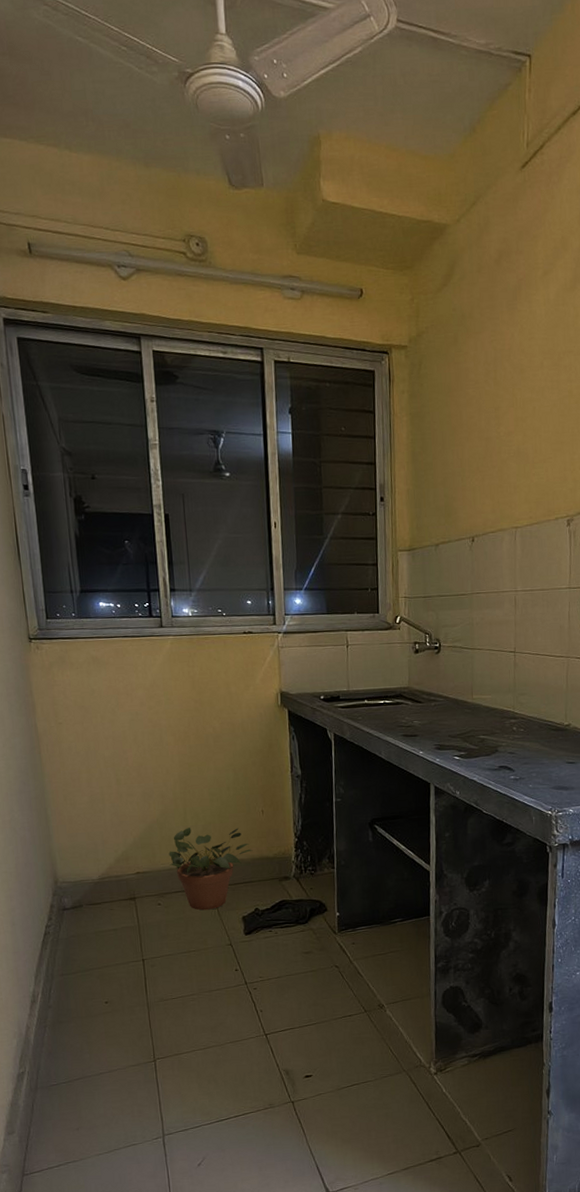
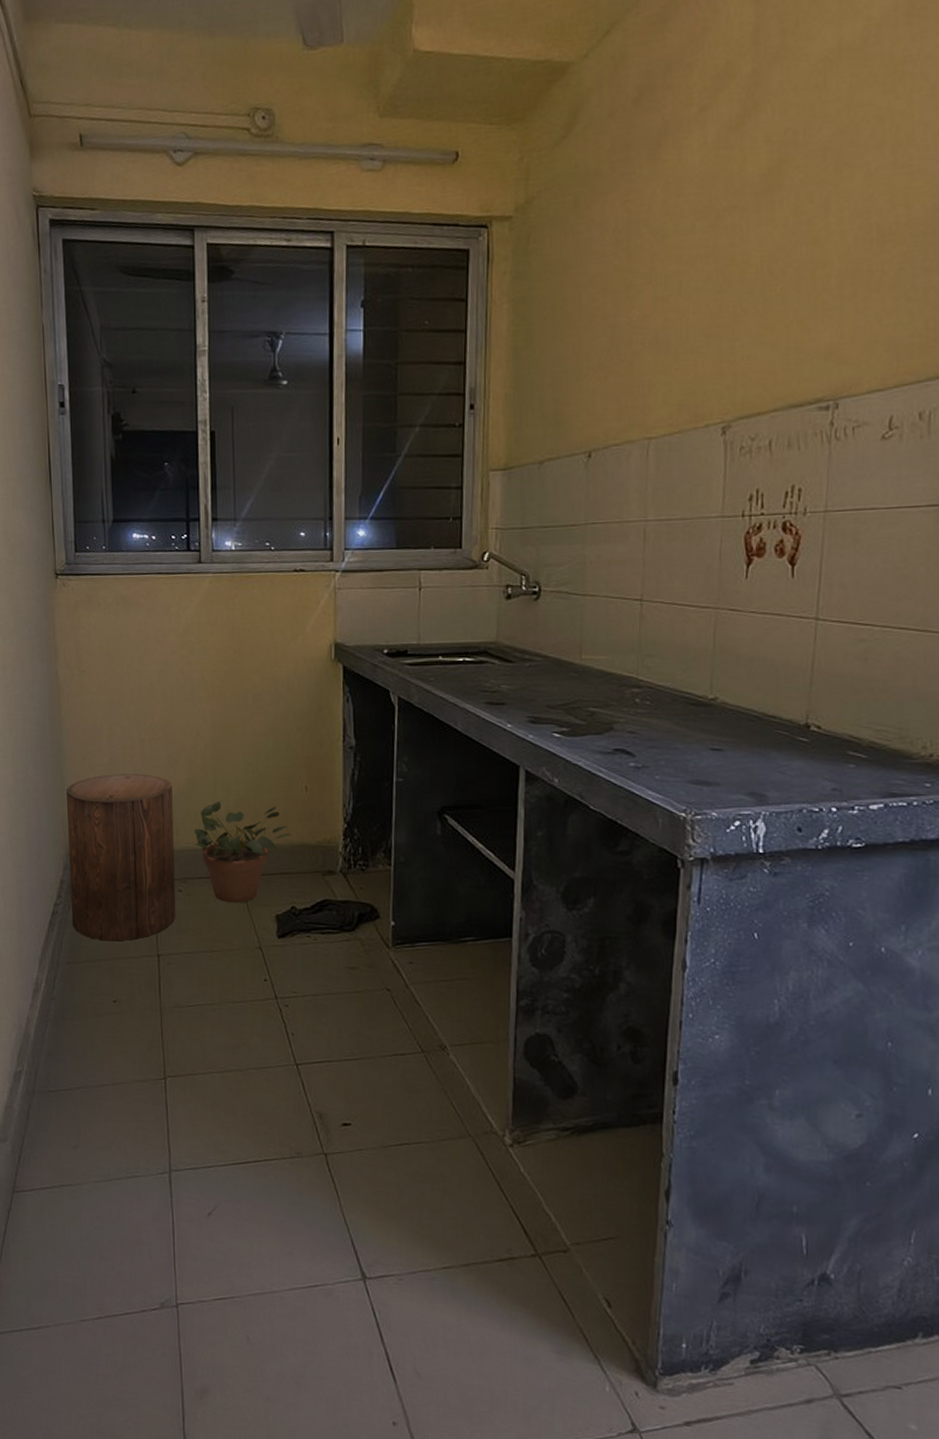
stool: none [50,808,157,953] -> present [66,774,176,942]

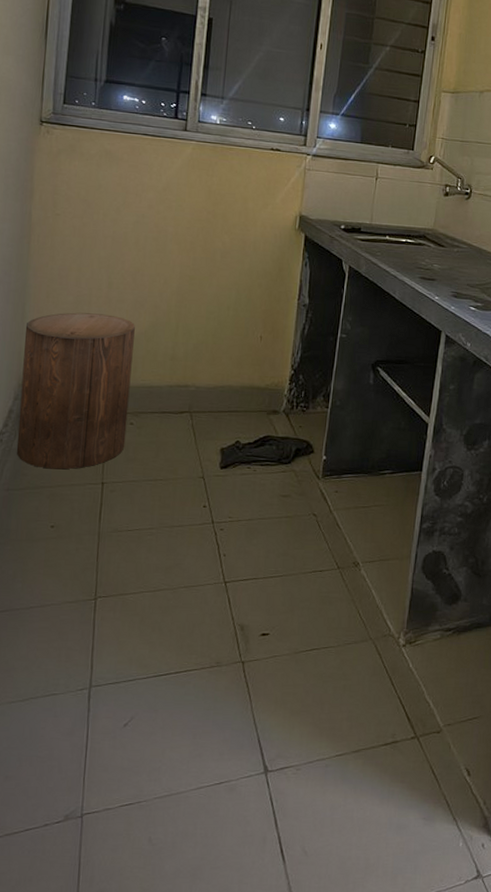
potted plant: present [194,800,292,903] -> none [150,343,244,437]

